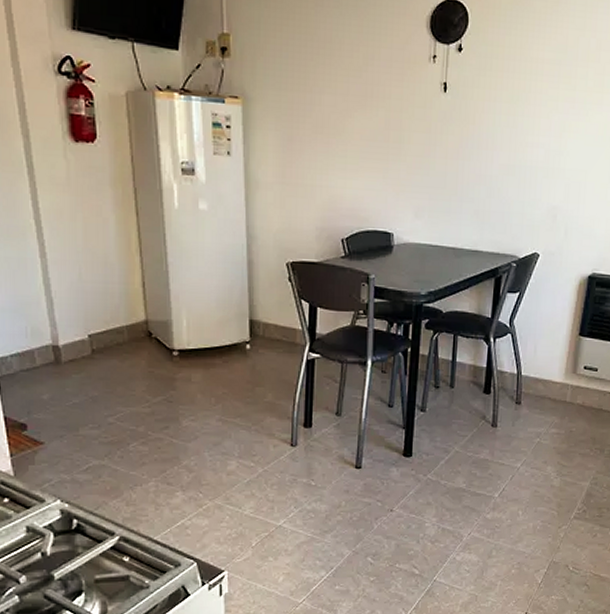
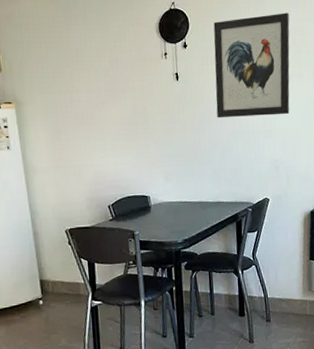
wall art: none [488,19,596,151] -> present [213,13,290,119]

